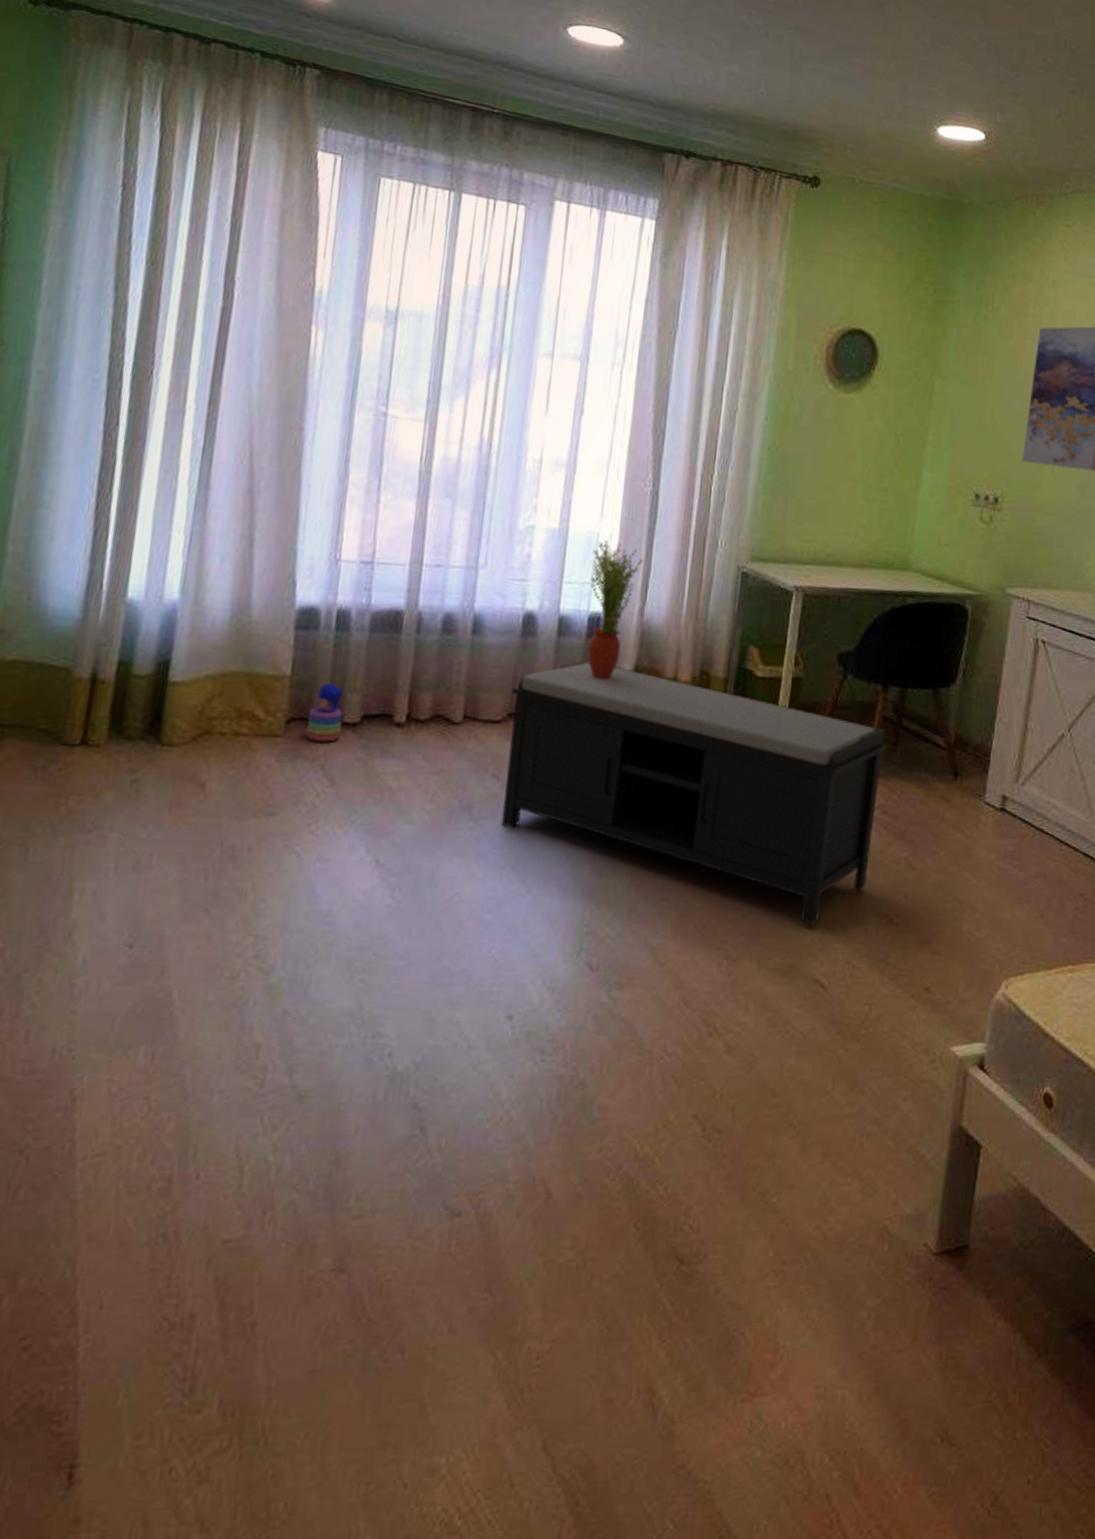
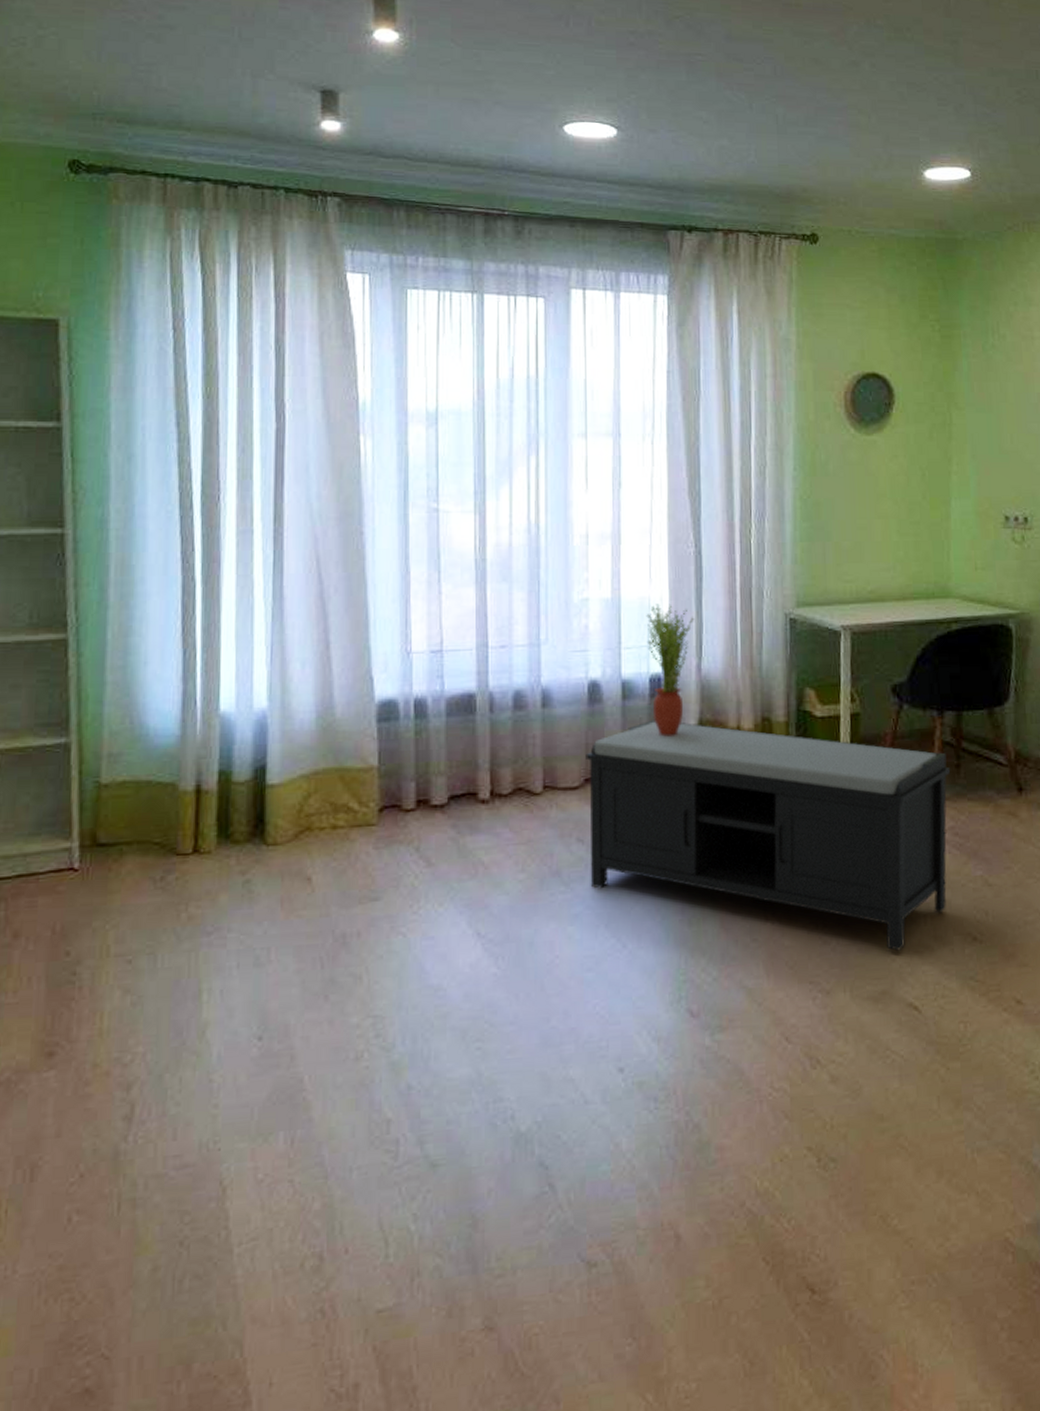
stacking toy: present [306,682,344,742] -> none [399,768,431,826]

